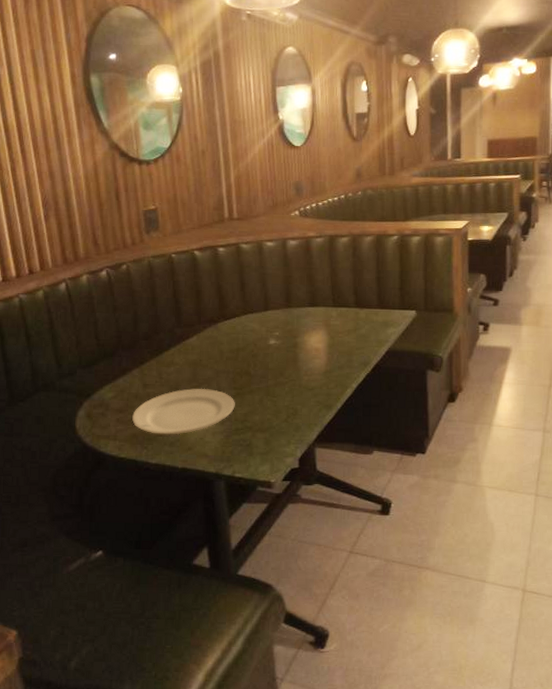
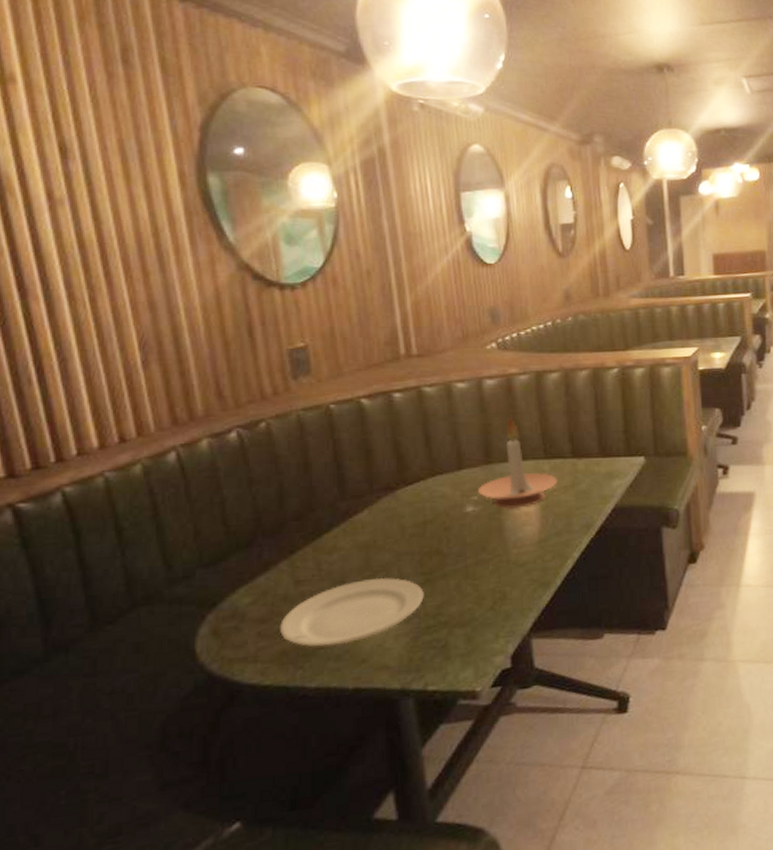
candle holder: none [279,272,343,345] -> present [477,417,558,510]

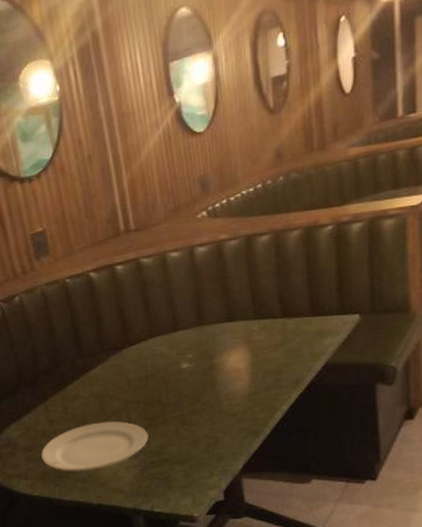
candle holder: present [477,417,558,510] -> none [191,282,267,366]

